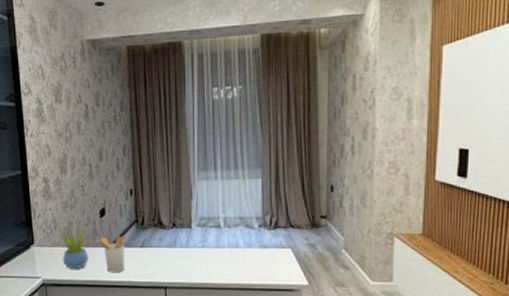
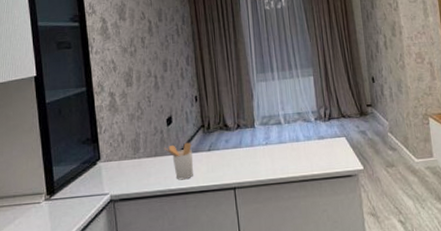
succulent plant: present [62,226,90,269] -> none [129,137,158,181]

